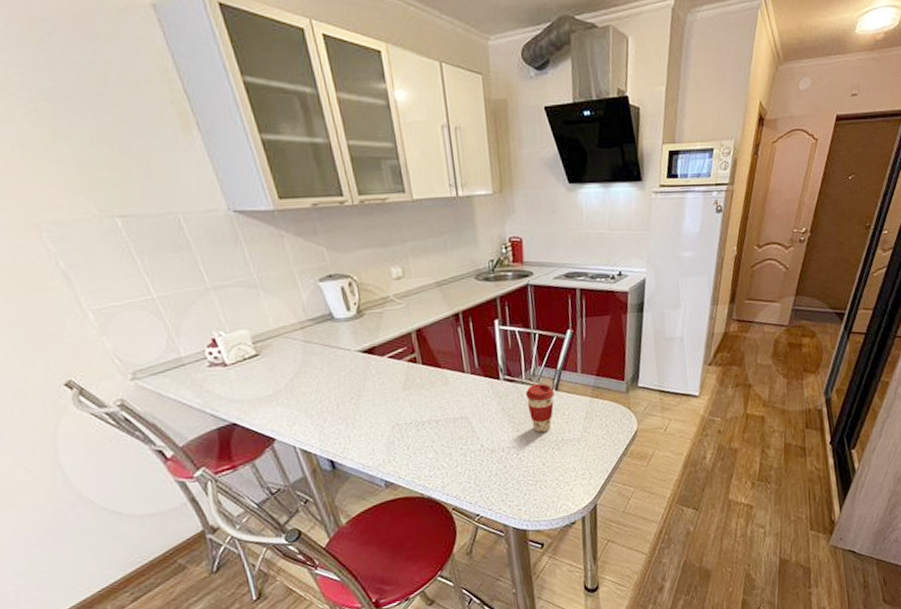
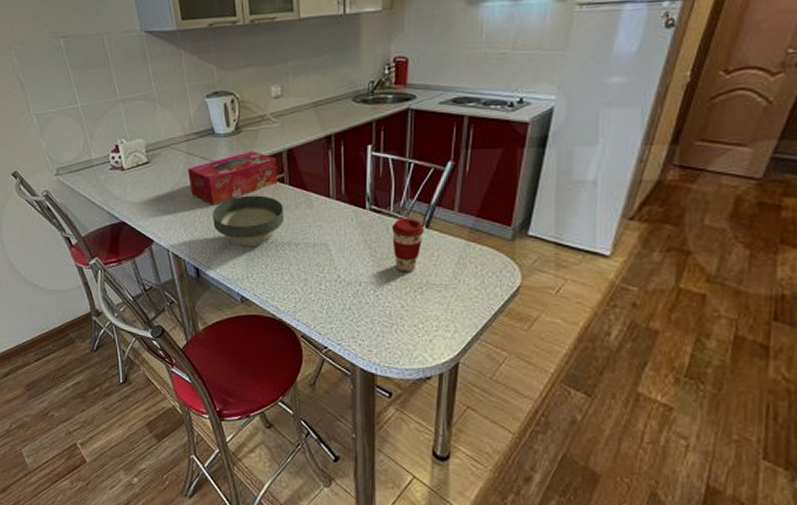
tissue box: none [307,334,409,393] -> present [188,151,277,205]
bowl: none [341,377,422,432] -> present [212,195,285,247]

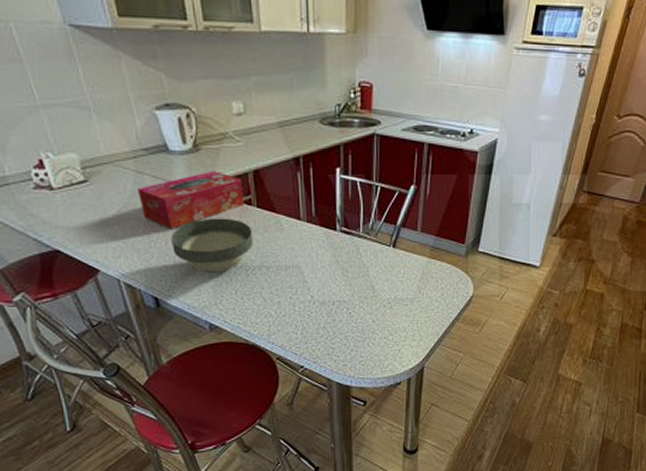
coffee cup: present [392,217,425,272] -> none [362,238,392,290]

